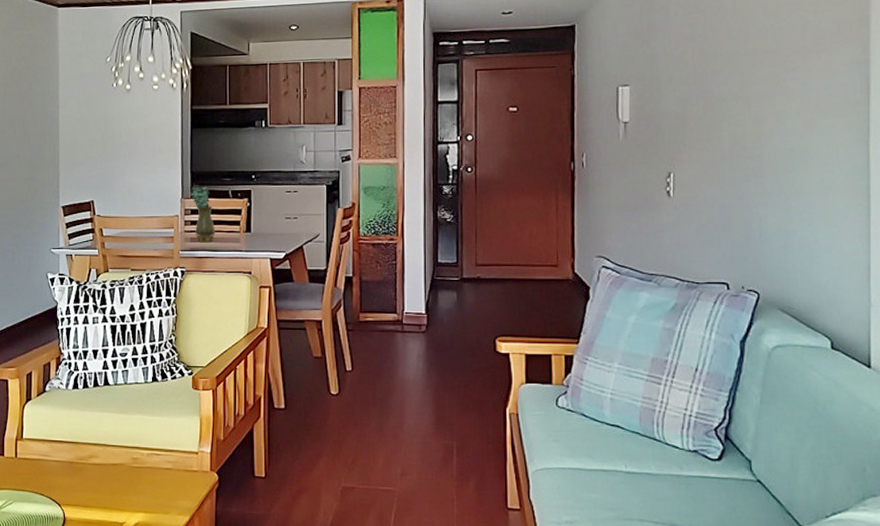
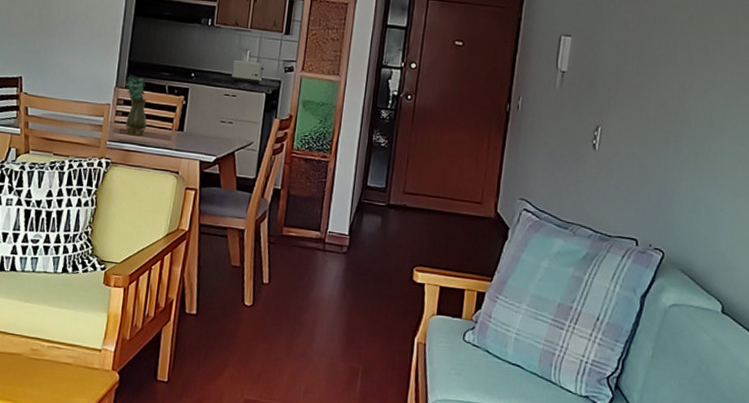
toaster: none [291,156,321,178] -> present [231,59,264,85]

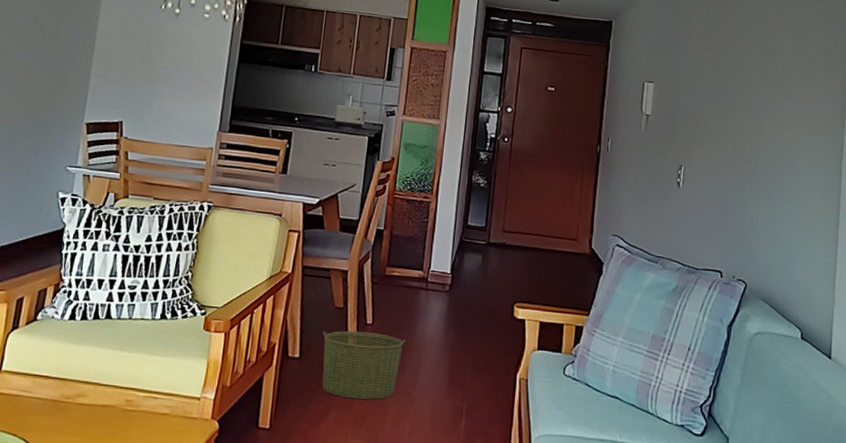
vase: present [125,73,147,137] -> none [228,117,250,180]
basket: none [219,289,302,358] -> present [322,330,406,400]

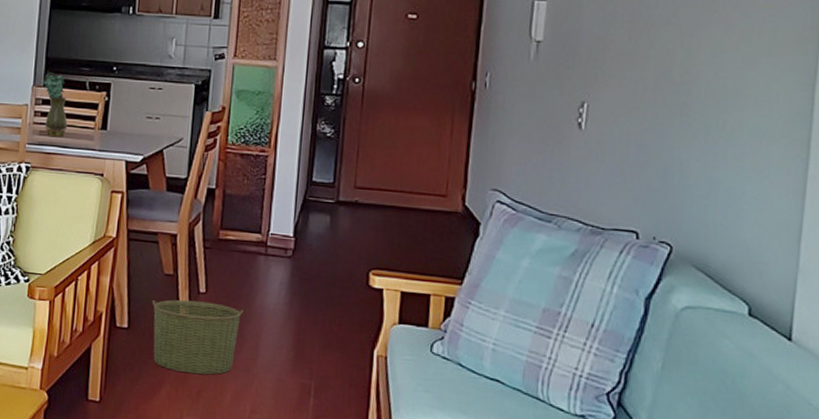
vase: none [228,117,250,180] -> present [43,70,68,138]
toaster: present [334,104,366,128] -> none [157,49,192,75]

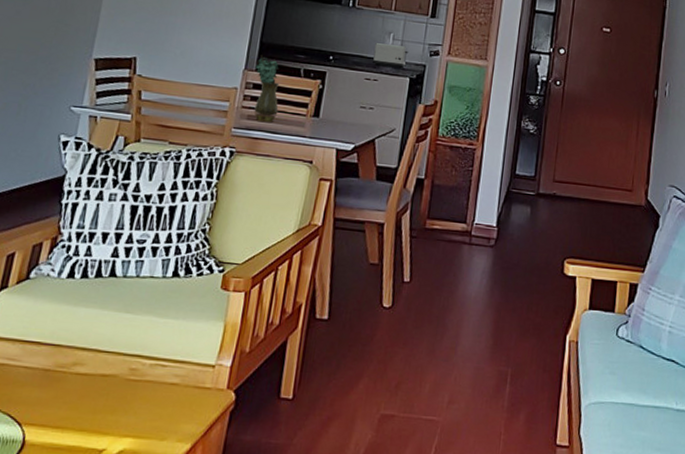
basket: present [152,300,244,375] -> none [353,289,447,366]
toaster: none [157,49,192,75] -> present [373,42,408,69]

